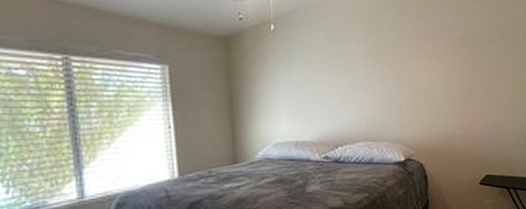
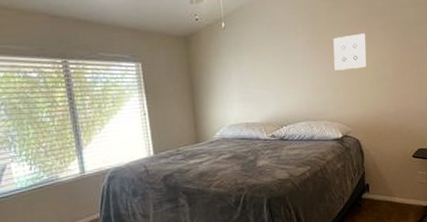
wall art: none [397,47,433,87] -> present [333,33,367,70]

